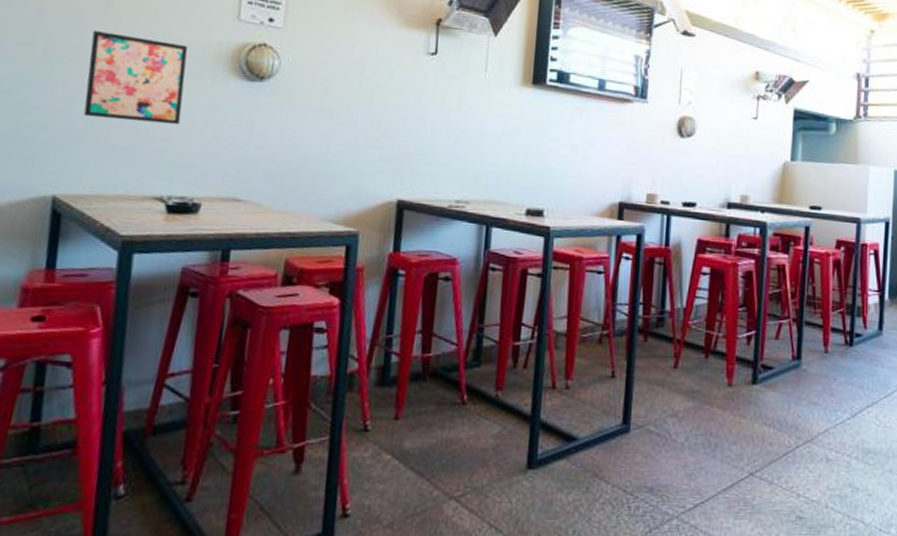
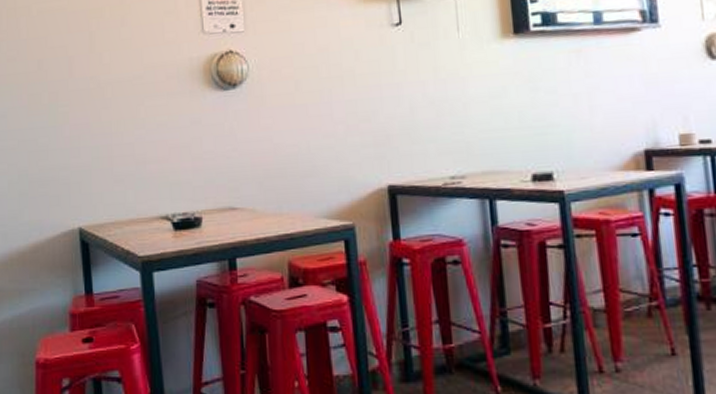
wall art: present [84,31,188,125] -> none [84,67,170,151]

